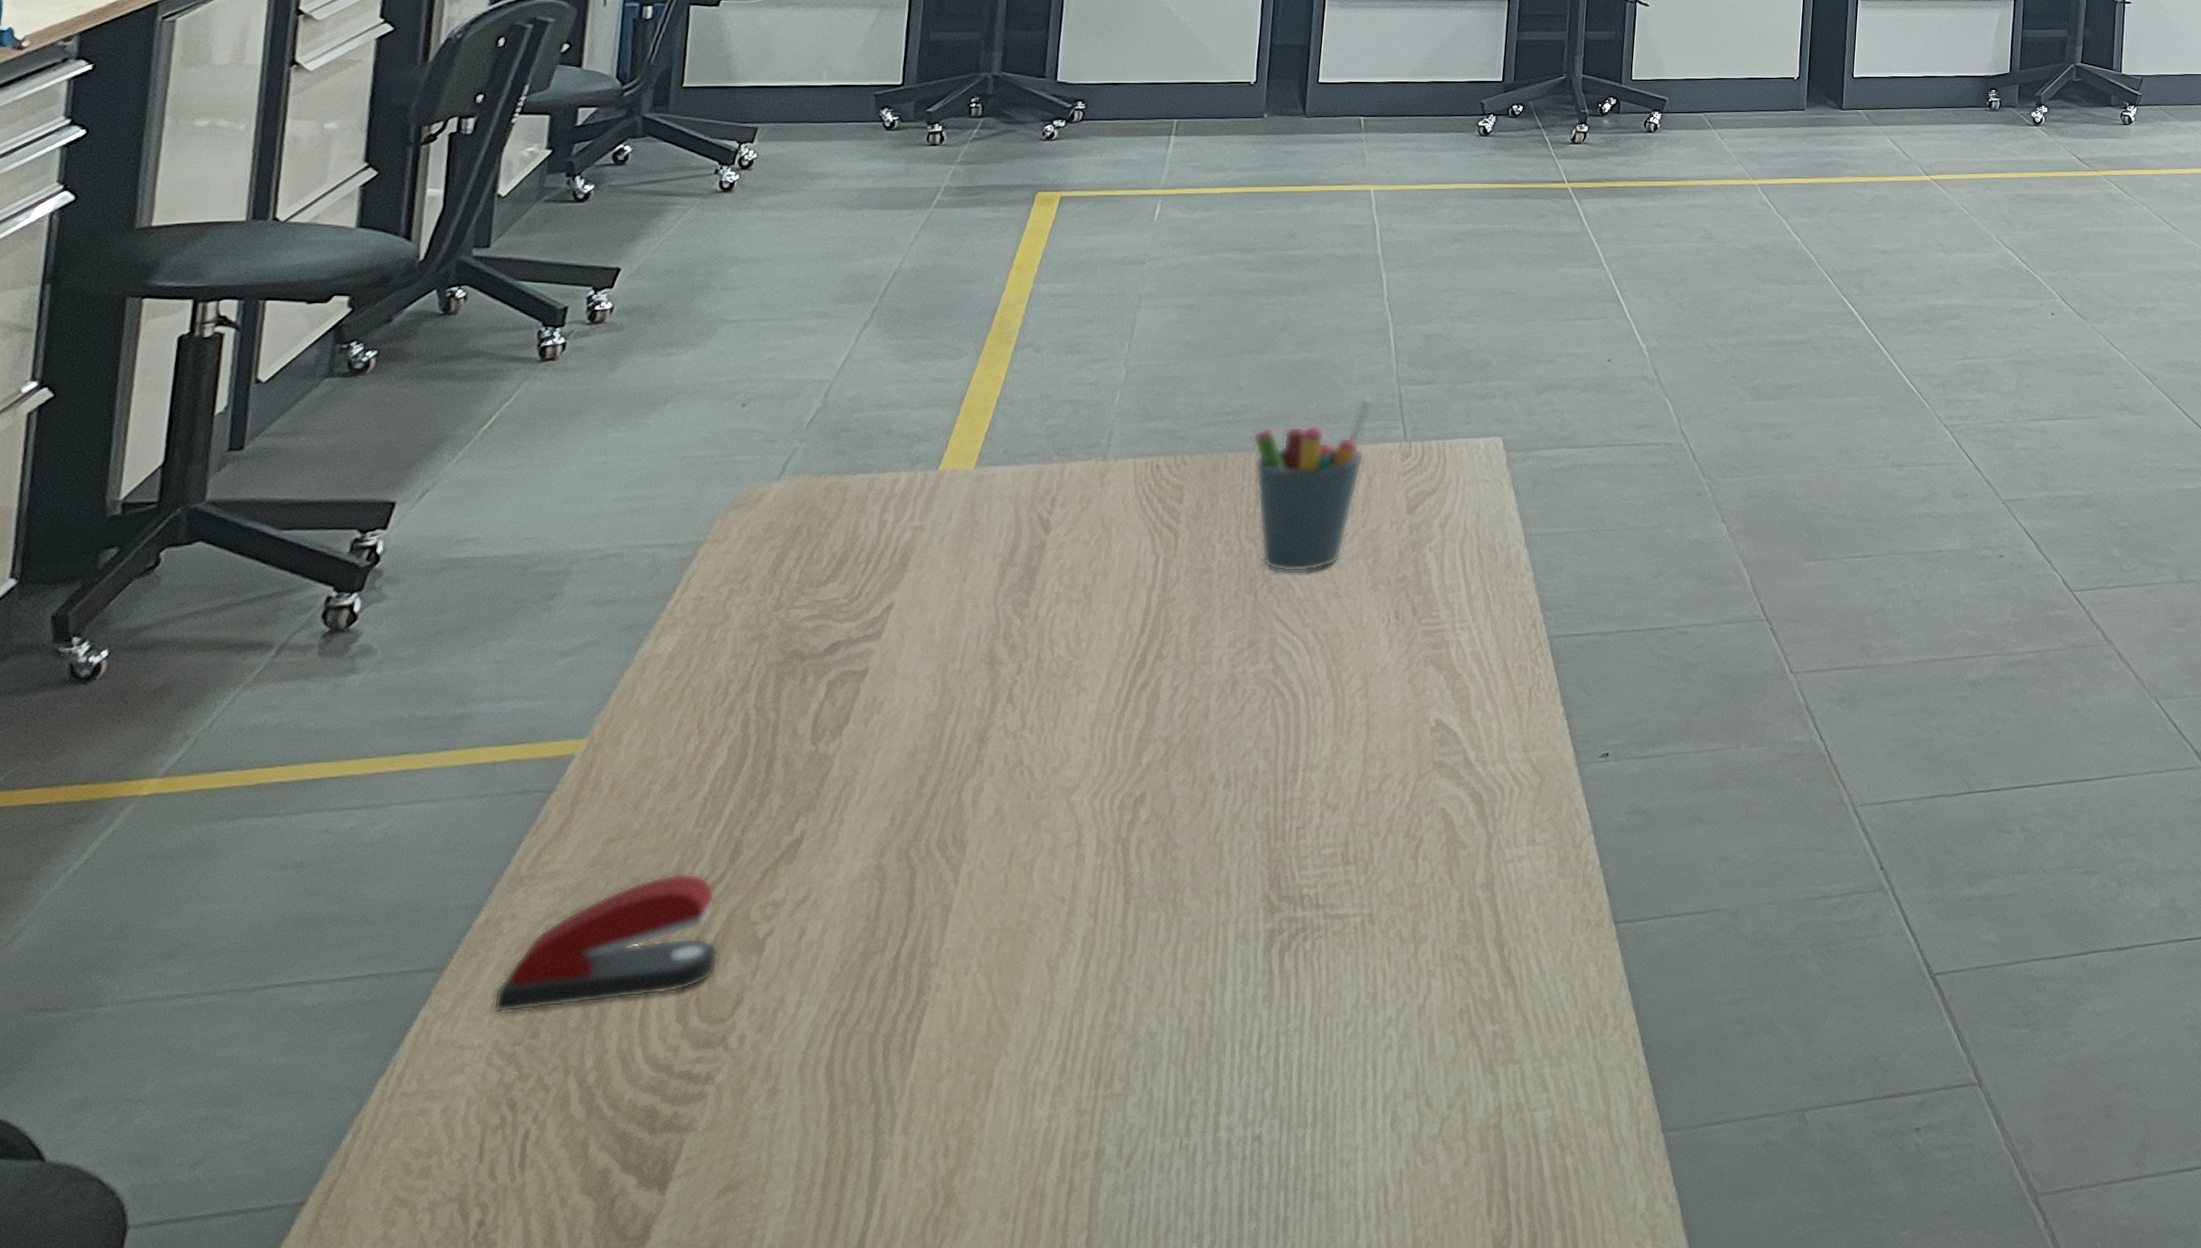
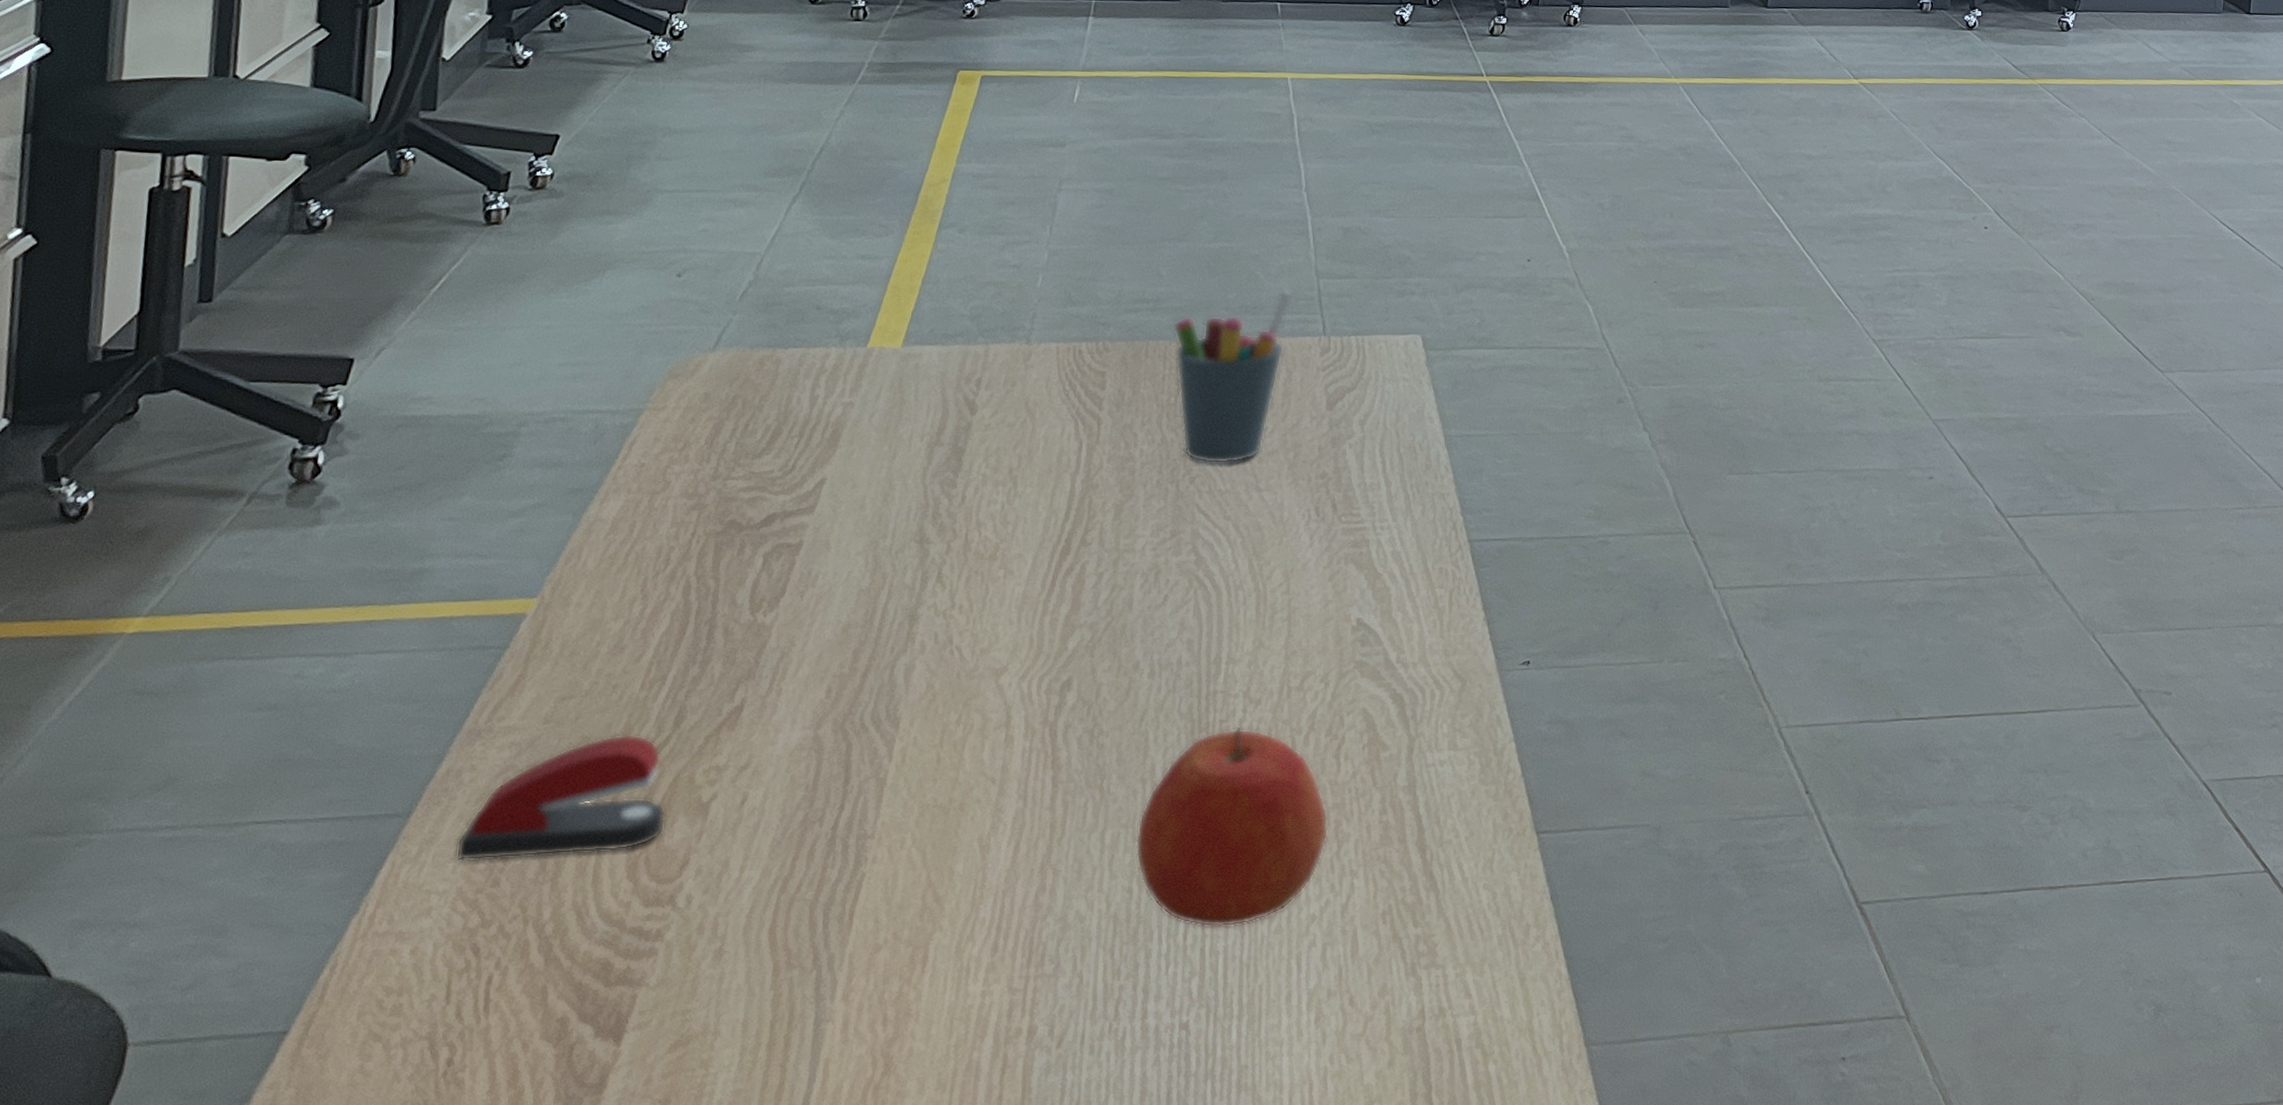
apple: none [1208,834,1407,1037] -> present [1135,728,1329,927]

